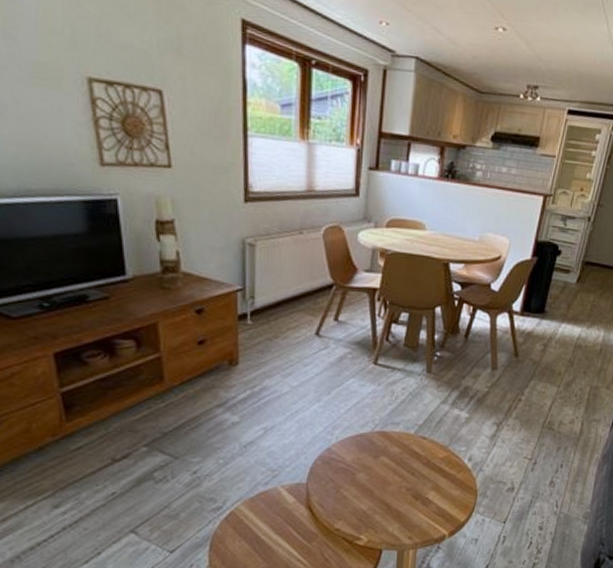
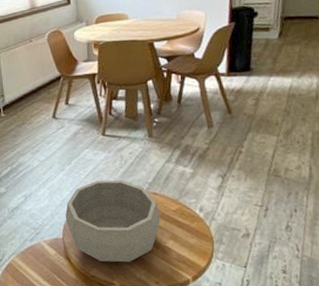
decorative bowl: none [314,417,426,515] -> present [65,180,160,263]

